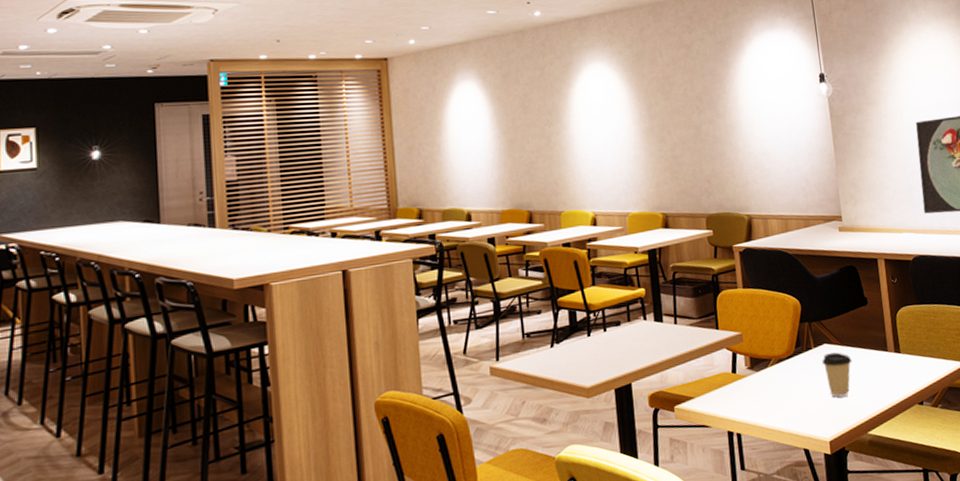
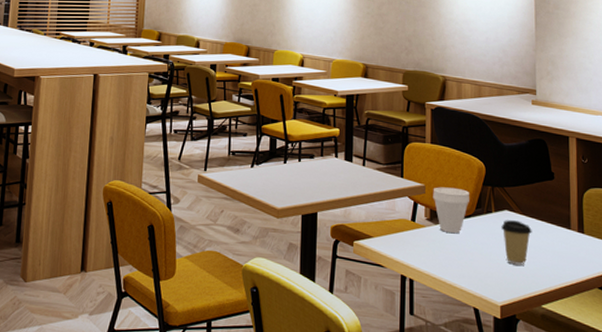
cup: none [750,330,788,378] -> present [433,187,469,233]

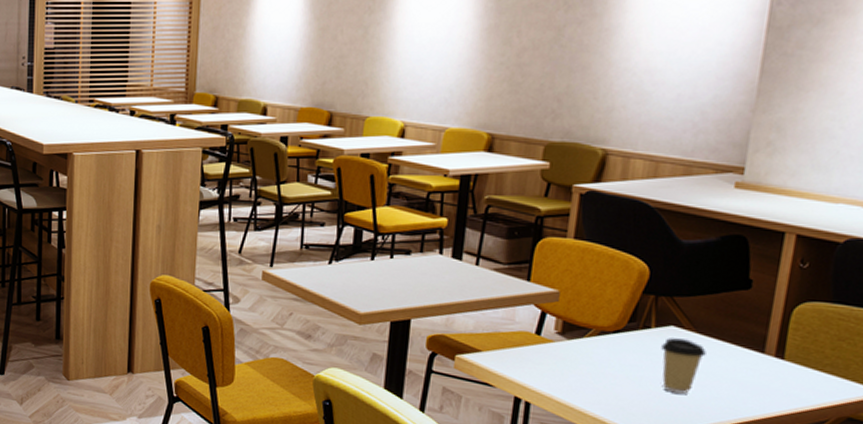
cup: present [433,187,469,233] -> none [568,294,621,351]

